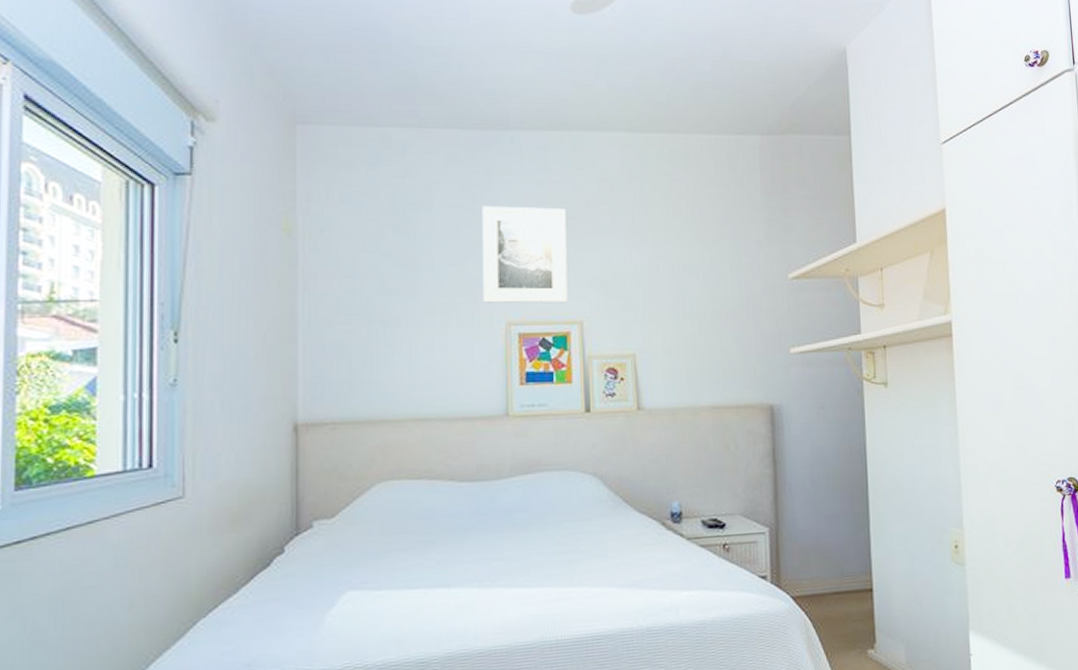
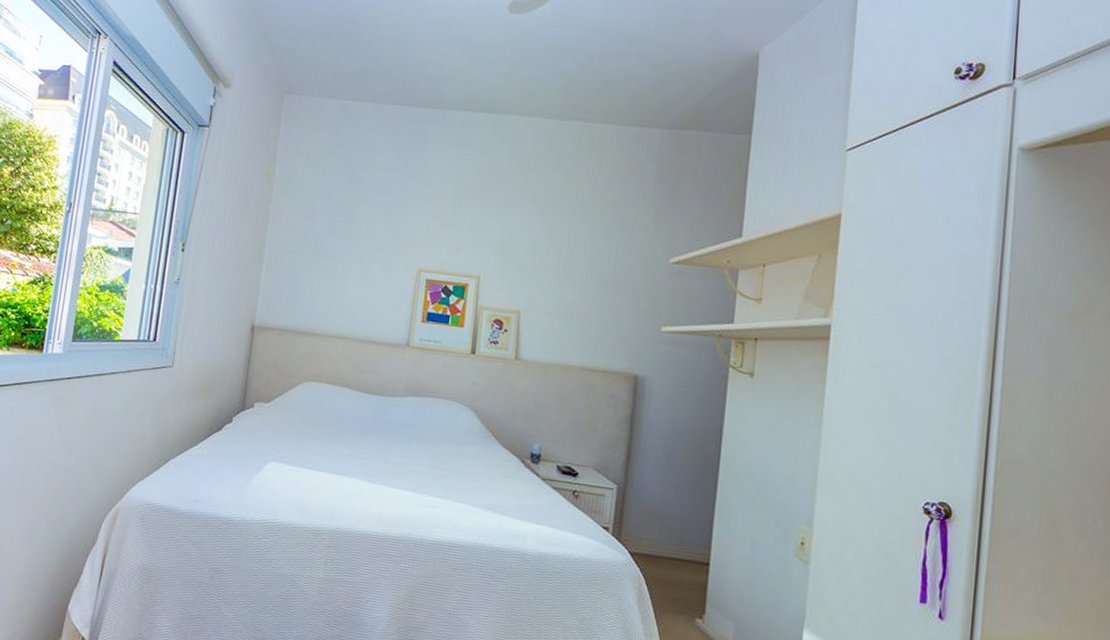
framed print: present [482,205,568,304] -> none [402,170,479,259]

